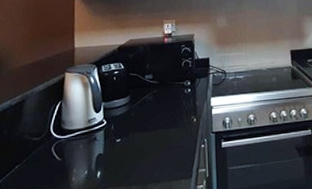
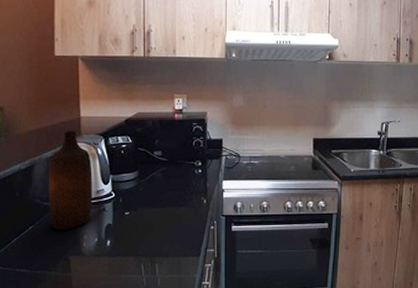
bottle: none [38,61,85,166] -> present [48,130,92,229]

